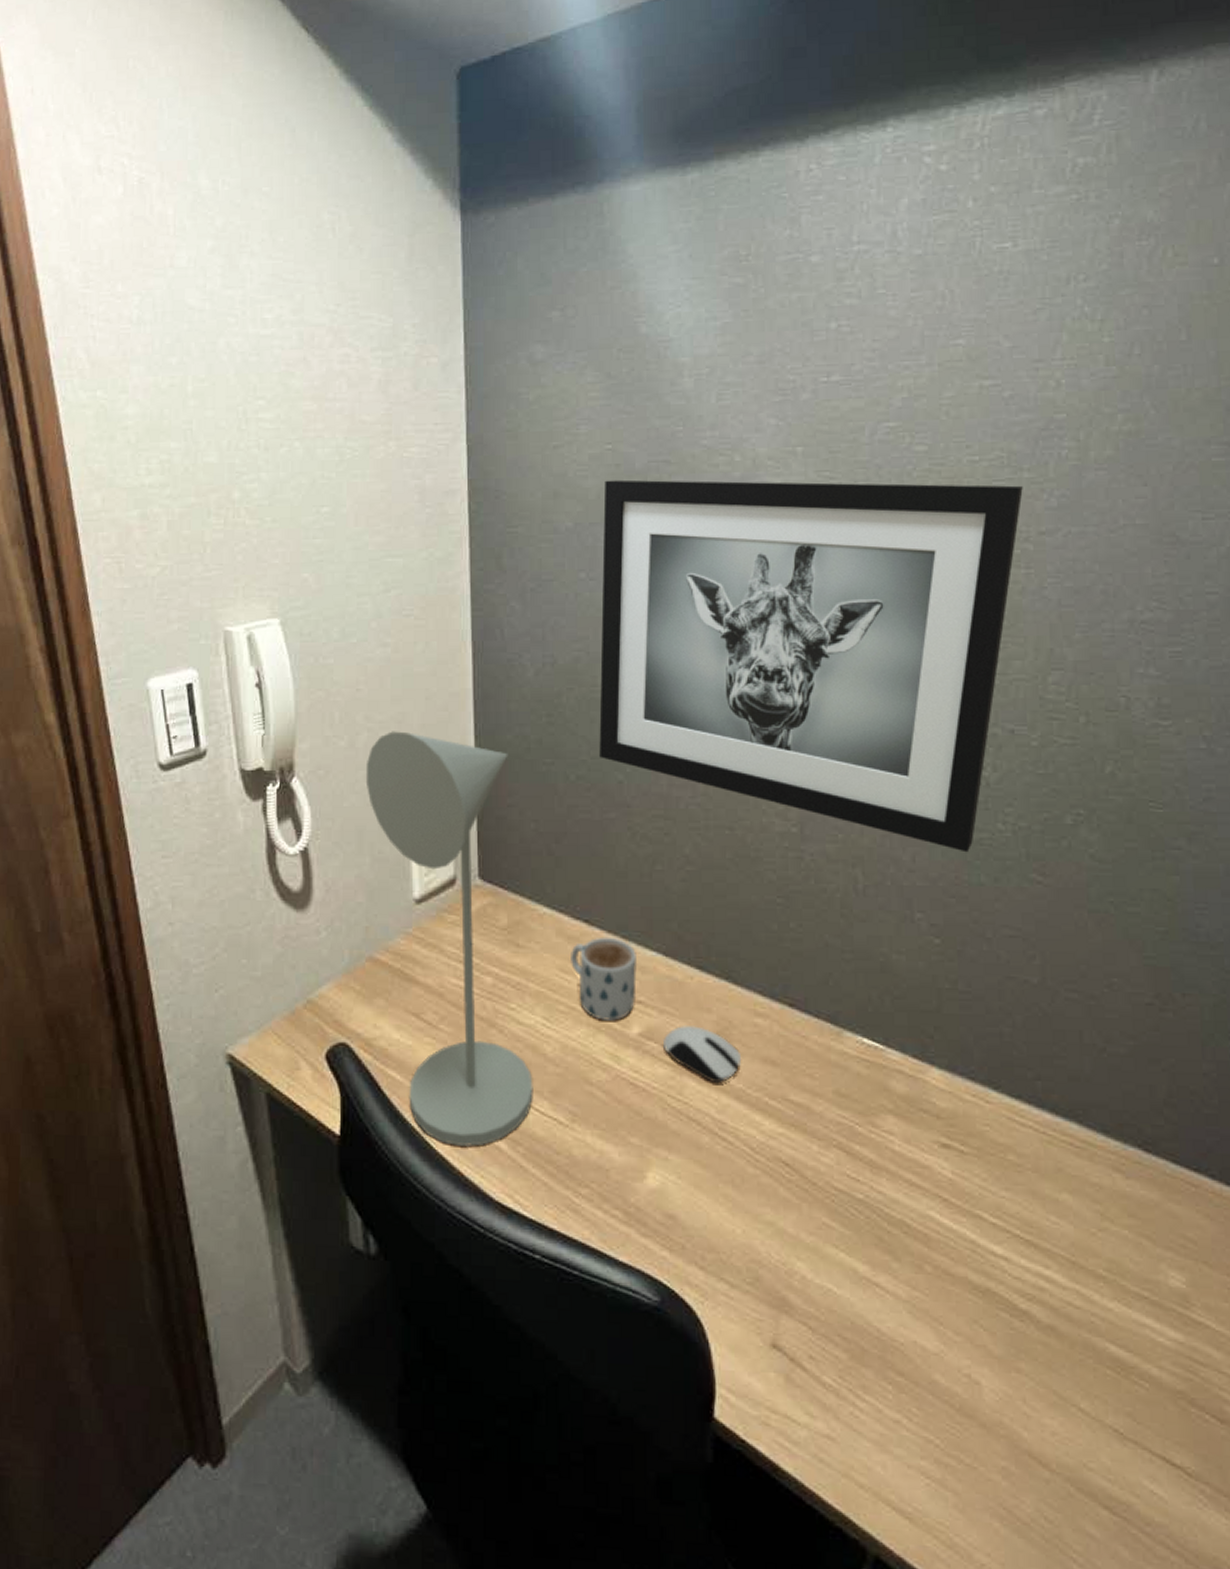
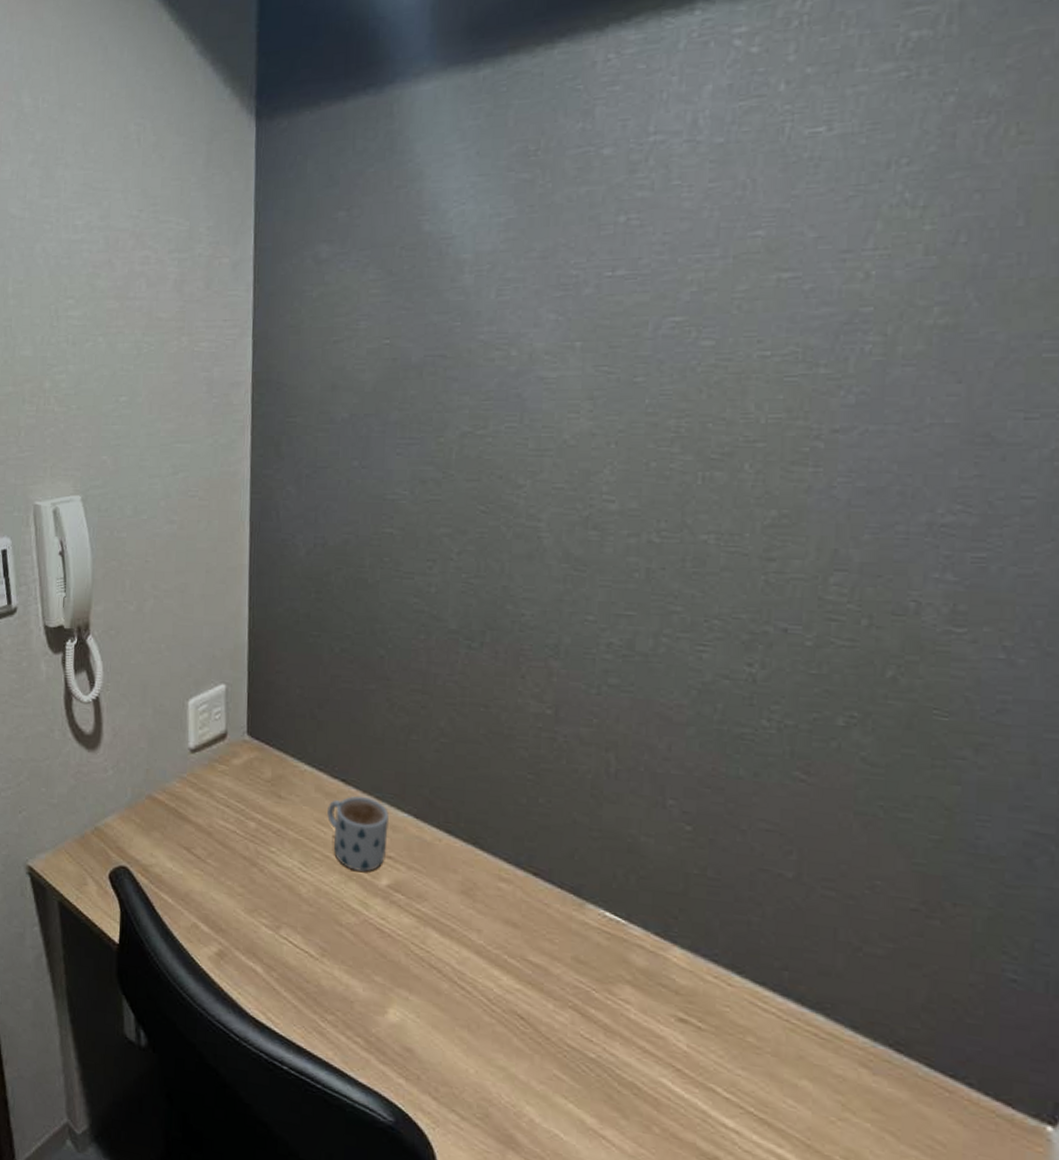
desk lamp: present [365,731,533,1146] -> none [150,599,288,967]
wall art: present [599,479,1023,853] -> none [363,373,818,746]
computer mouse: present [664,1026,741,1084] -> none [410,882,483,939]

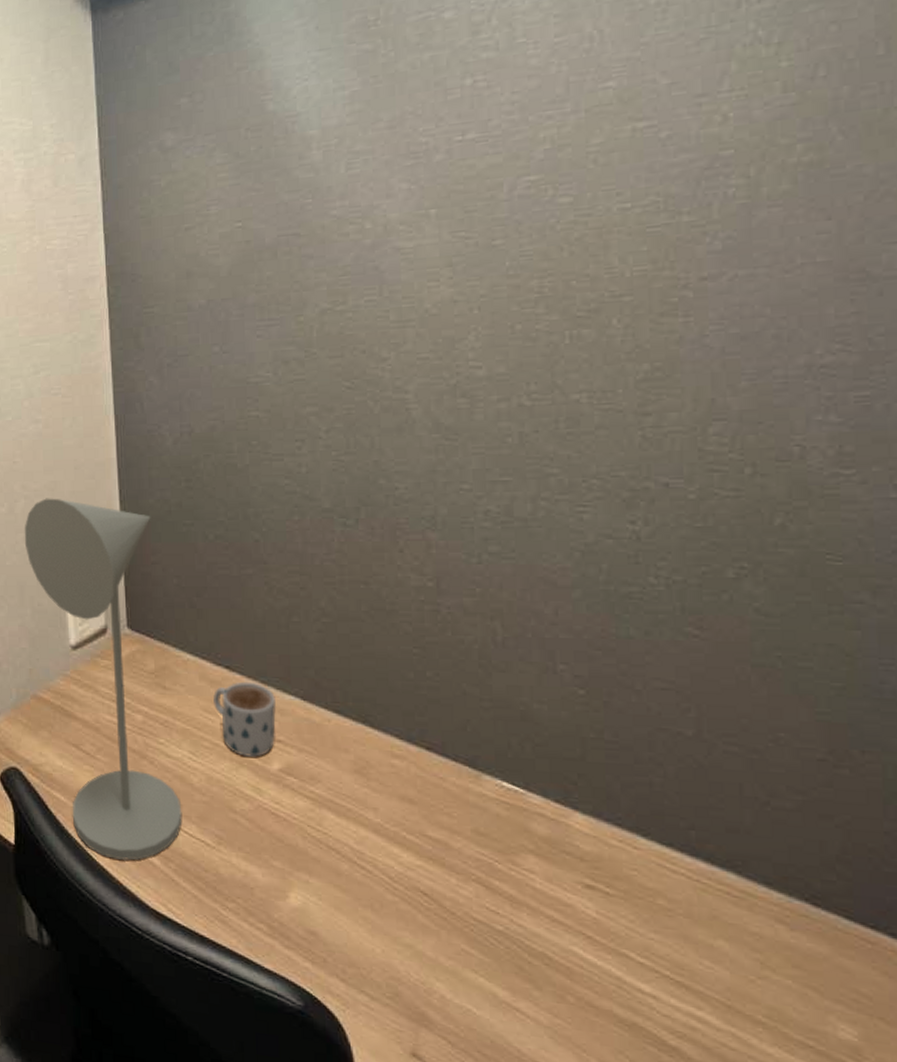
desk lamp: none [150,599,288,967] -> present [24,498,183,861]

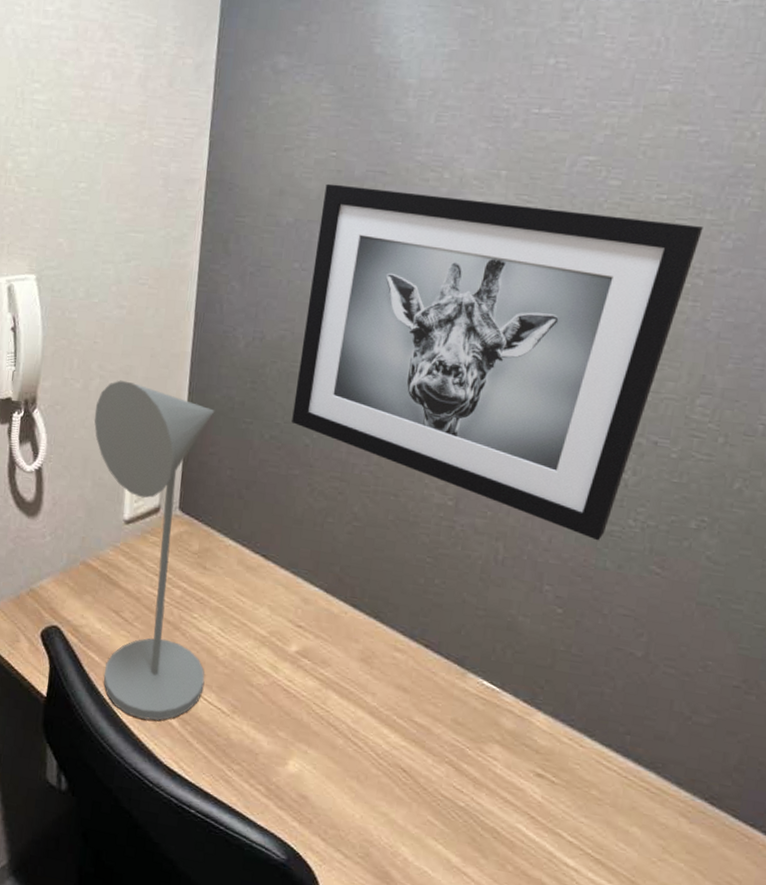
mug: present [213,681,276,757] -> none [247,570,302,639]
wall art: none [235,230,682,606] -> present [292,183,703,541]

